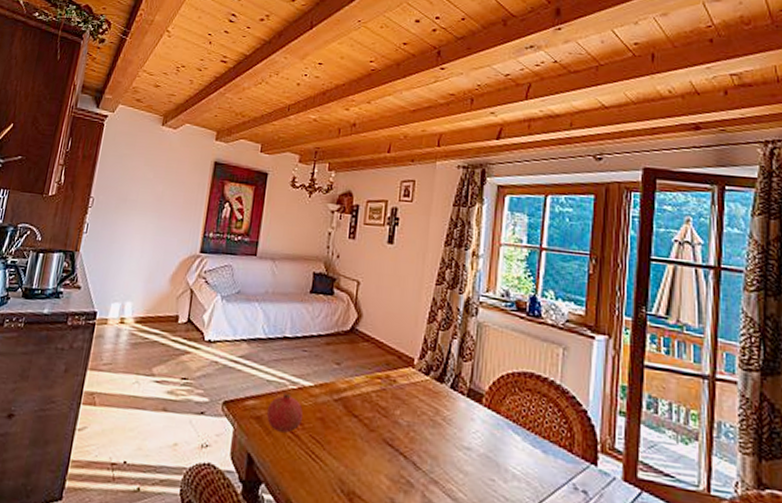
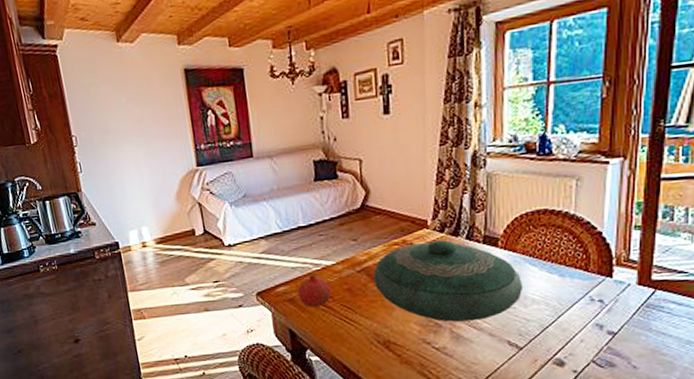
decorative bowl: none [349,381,505,488] -> present [372,240,524,322]

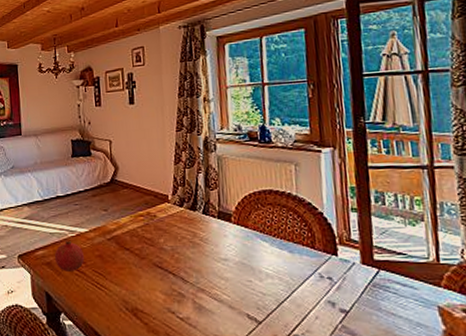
decorative bowl: present [372,240,524,322] -> none [121,214,258,292]

